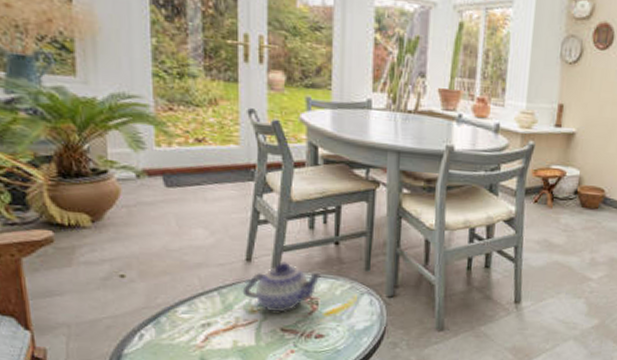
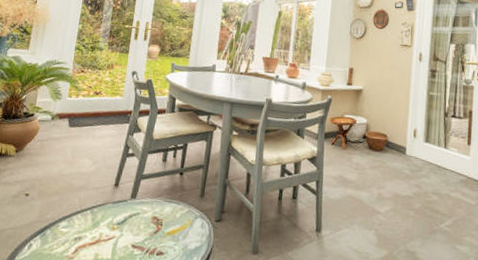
teapot: present [242,261,324,313] -> none [108,187,169,231]

